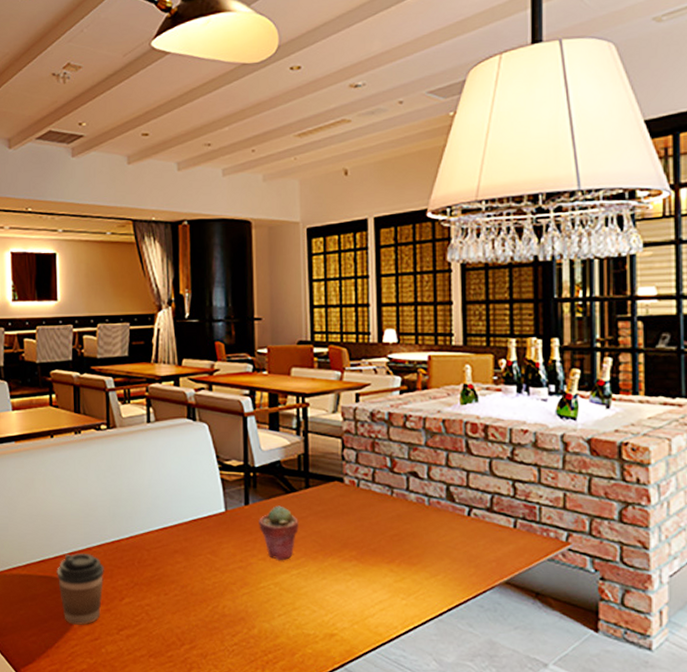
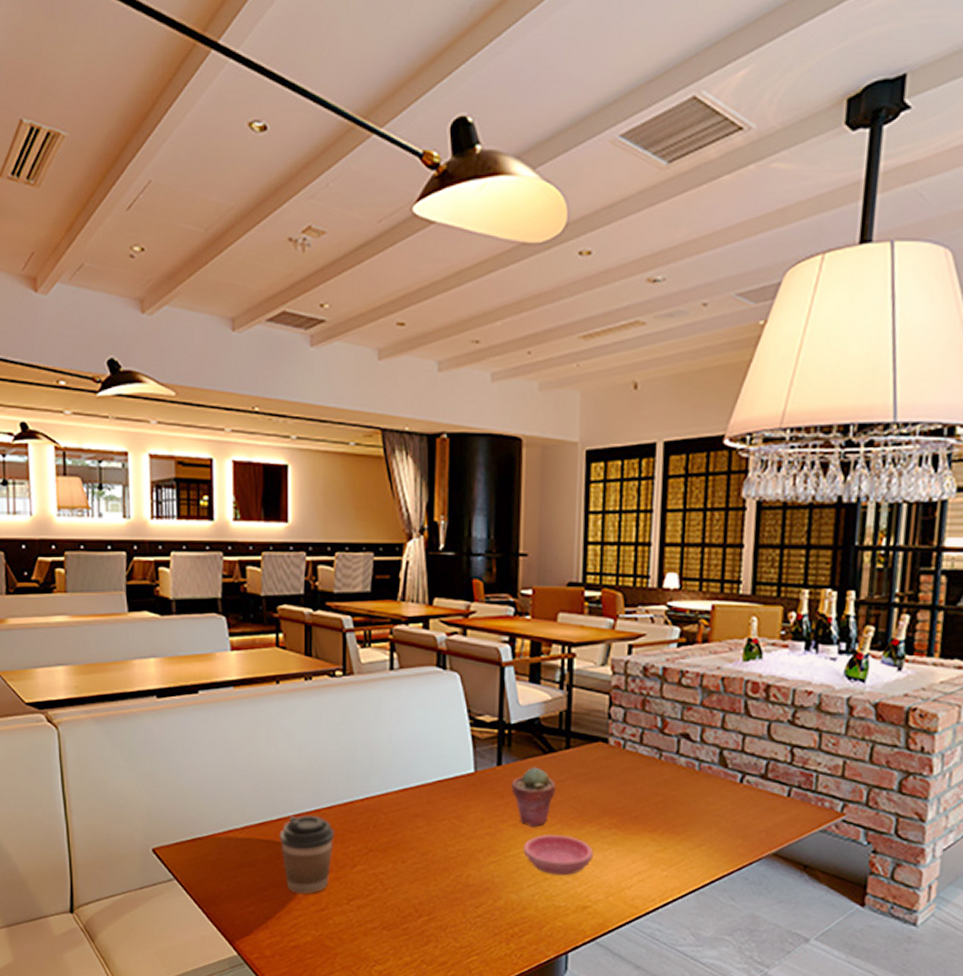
saucer: none [272,567,337,606] -> present [523,835,593,876]

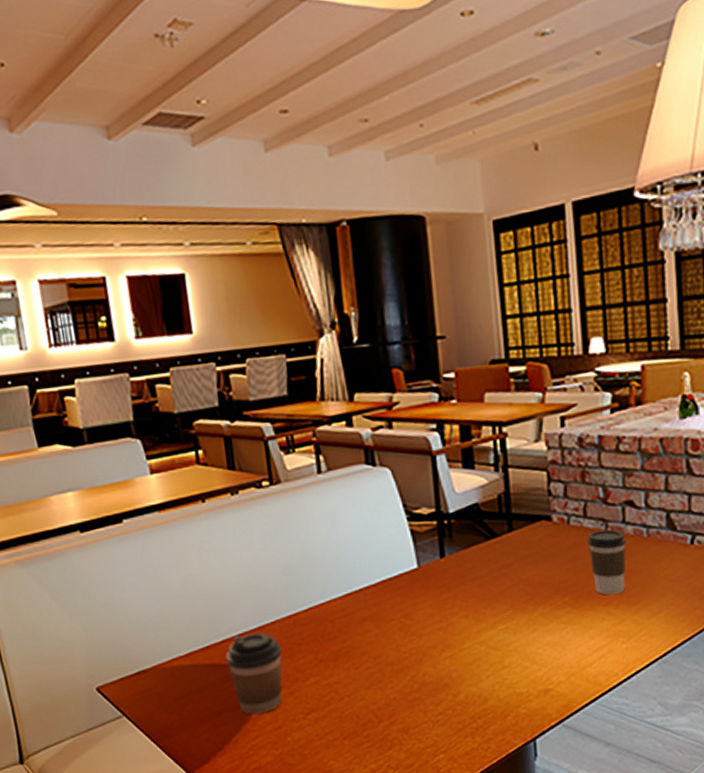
potted succulent: present [511,767,556,827] -> none [457,554,504,616]
saucer: present [523,835,593,876] -> none [477,620,550,662]
coffee cup: none [640,758,679,823] -> present [587,529,627,595]

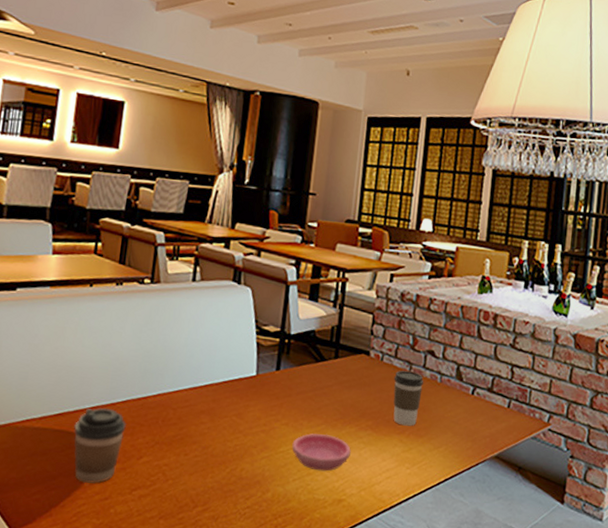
saucer: none [477,620,550,662] -> present [292,433,351,471]

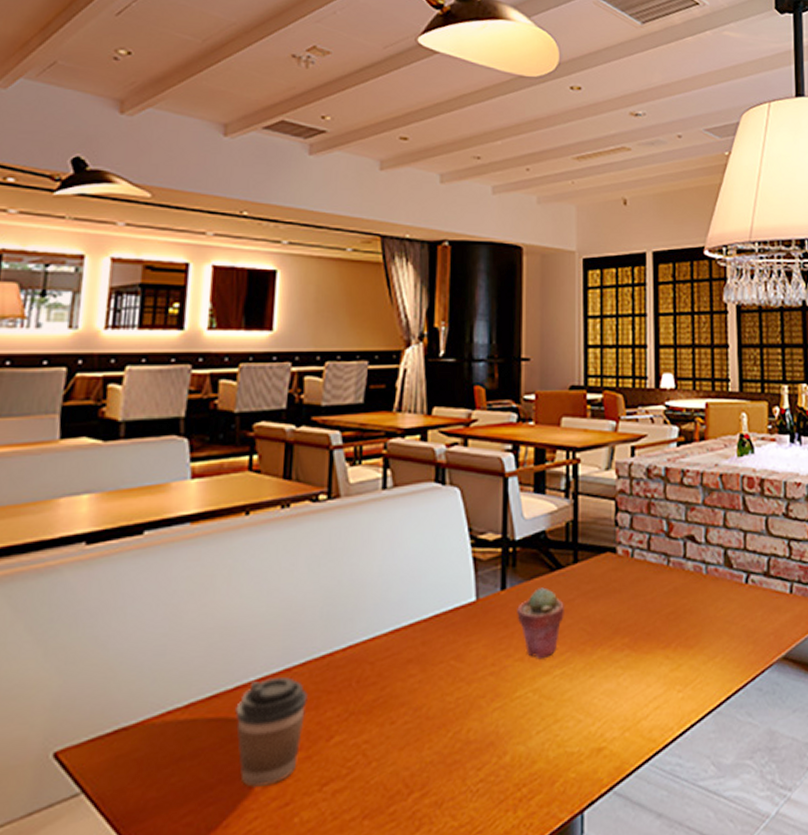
potted succulent: none [286,373,324,426] -> present [517,587,564,658]
saucer: present [292,433,351,471] -> none [531,664,606,715]
coffee cup: present [393,370,424,426] -> none [650,564,687,637]

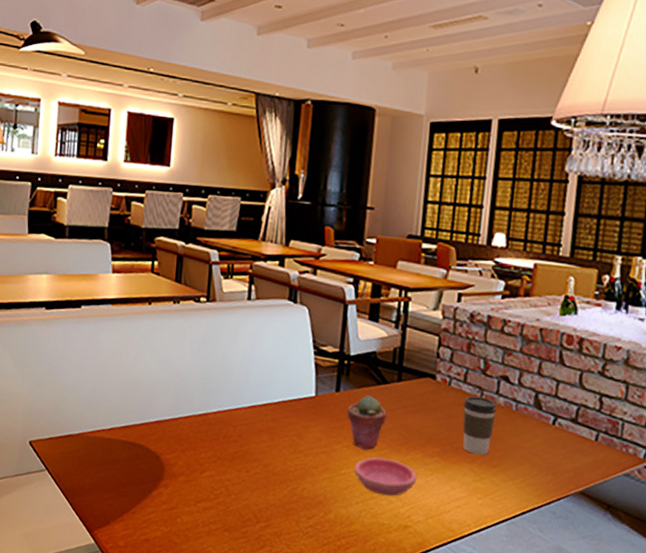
coffee cup: present [235,677,308,787] -> none [140,421,189,494]
saucer: none [531,664,606,715] -> present [354,457,417,496]
coffee cup: none [650,564,687,637] -> present [462,396,498,455]

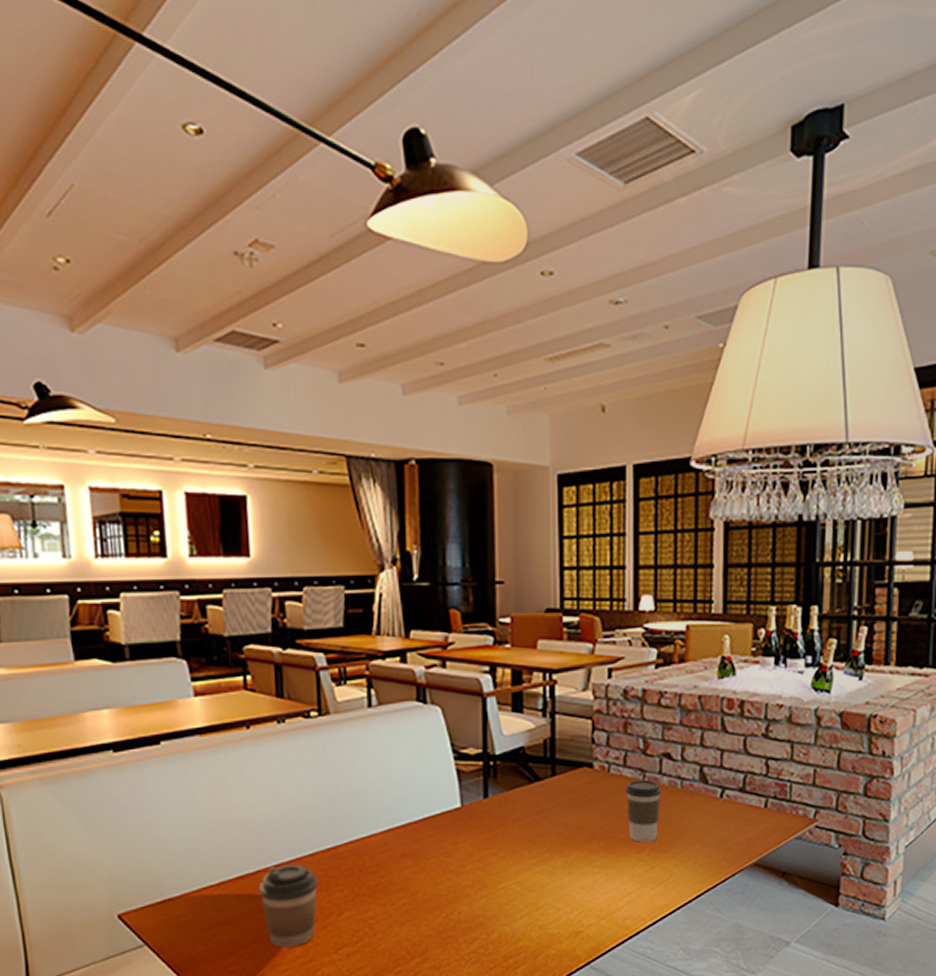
coffee cup: none [140,421,189,494] -> present [259,864,318,948]
potted succulent: present [347,395,387,450] -> none [499,797,543,857]
saucer: present [354,457,417,496] -> none [514,863,583,904]

